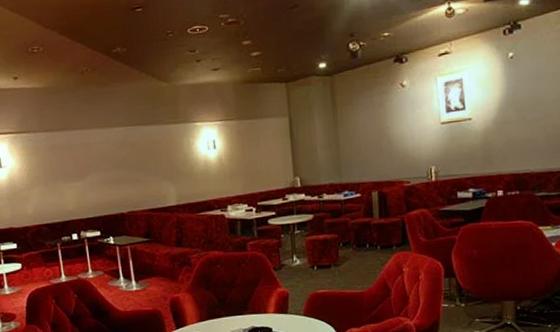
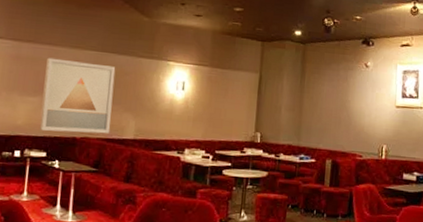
wall art: none [81,138,154,212] -> present [39,57,116,134]

